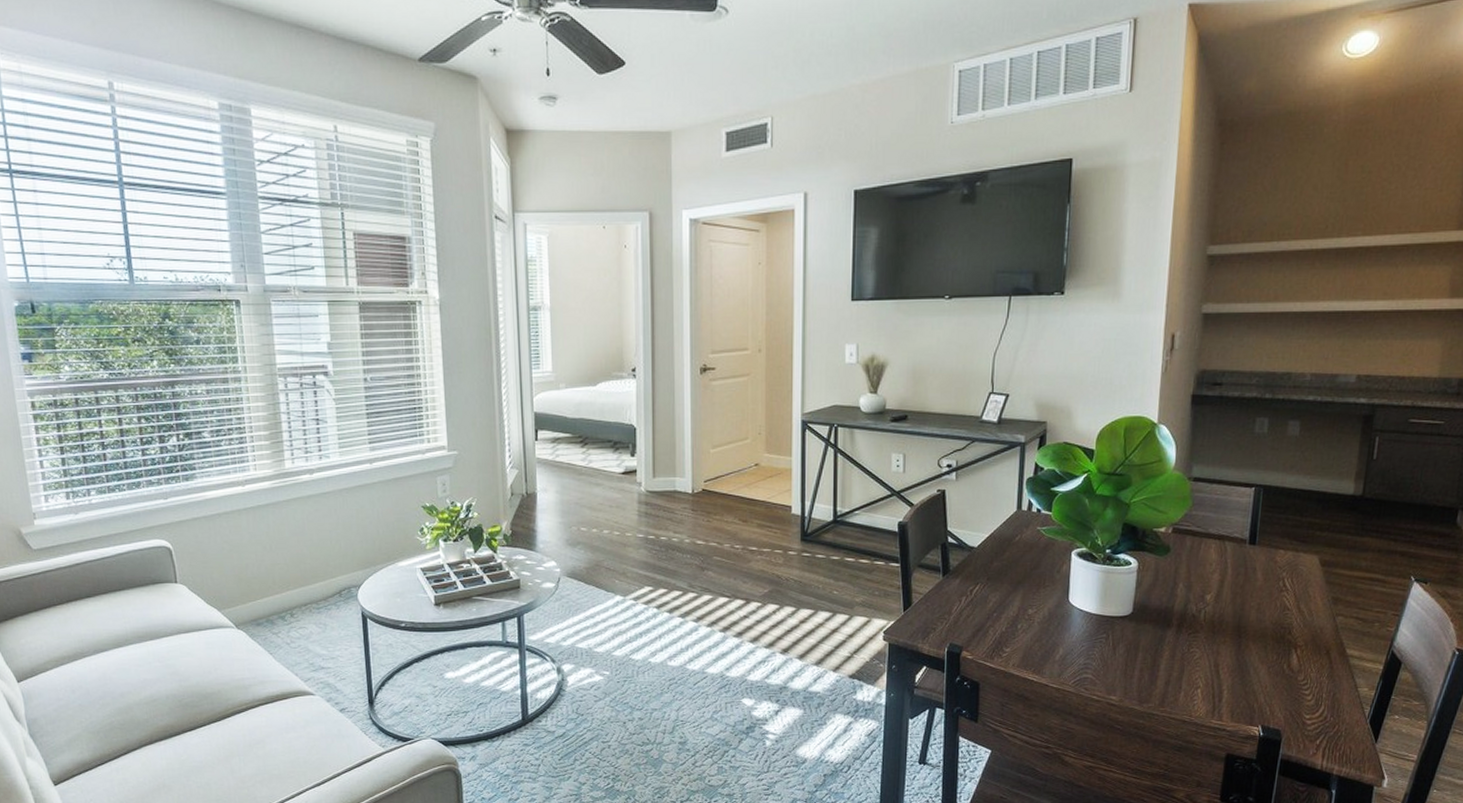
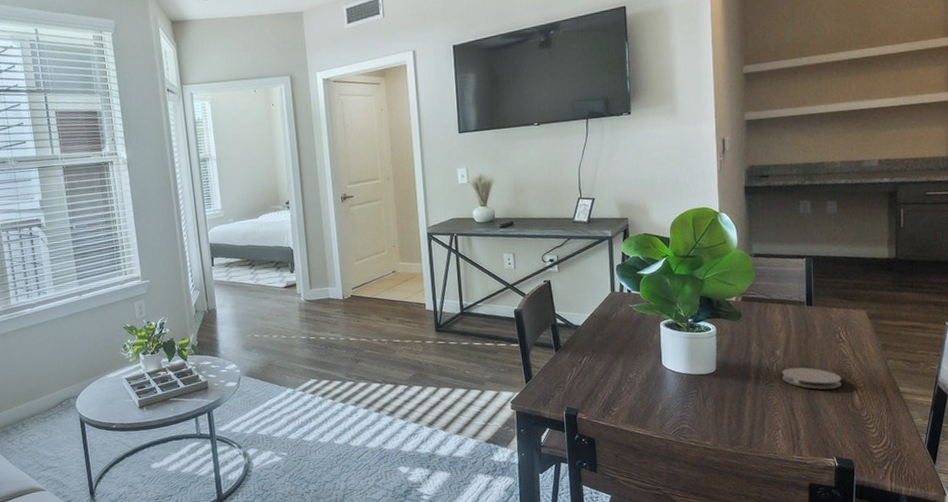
coaster: none [1209,616,1280,646] -> present [781,367,842,390]

